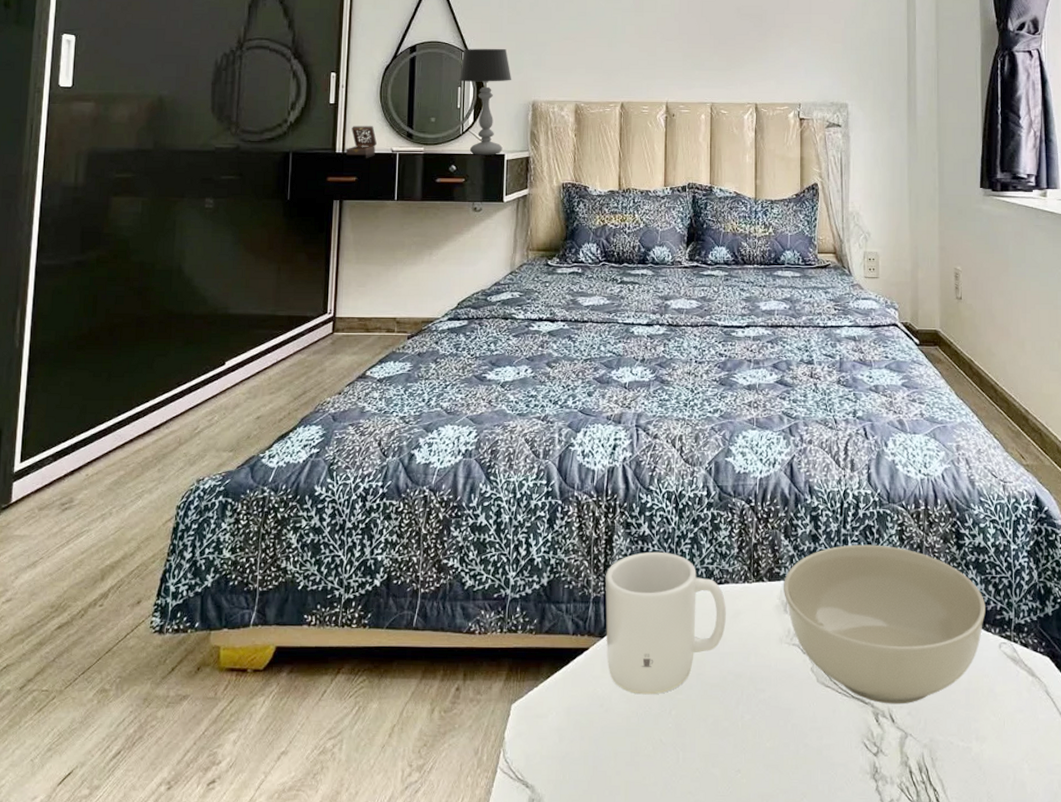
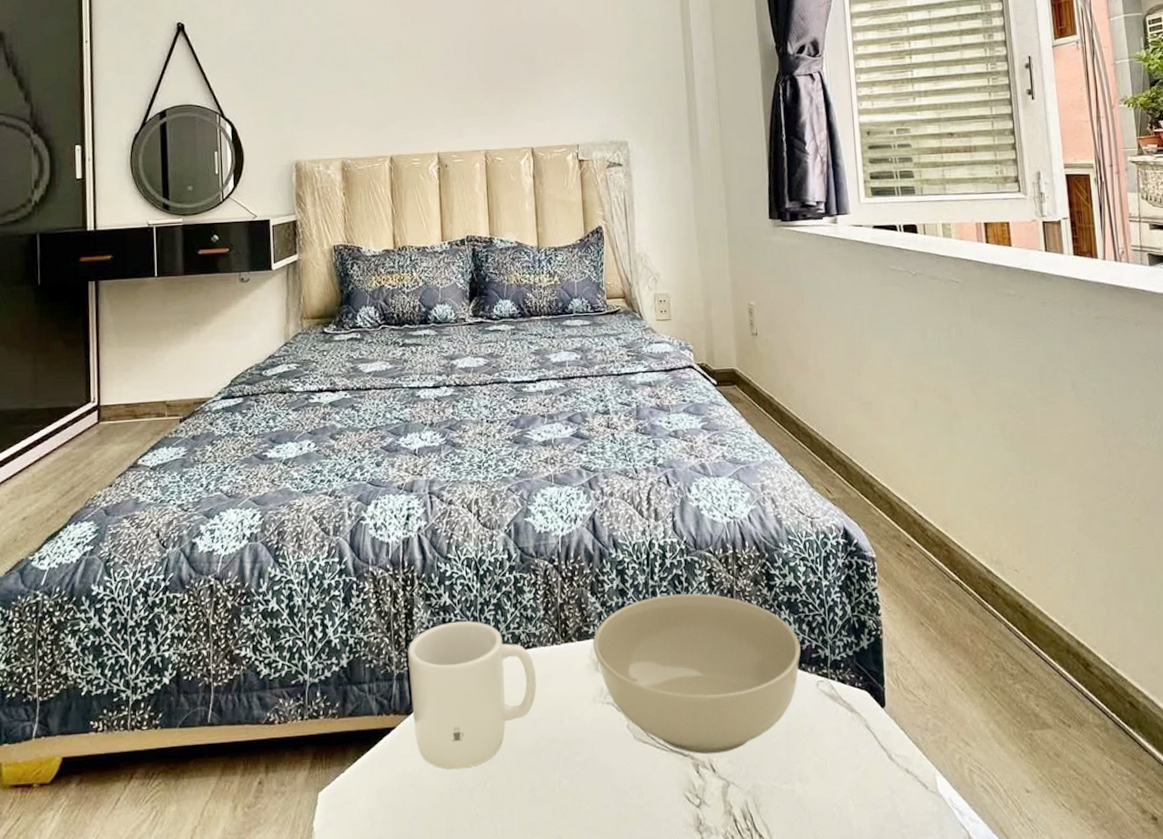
jewelry box: present [345,126,377,159] -> none [97,199,131,237]
table lamp: present [458,49,512,155] -> none [214,108,272,223]

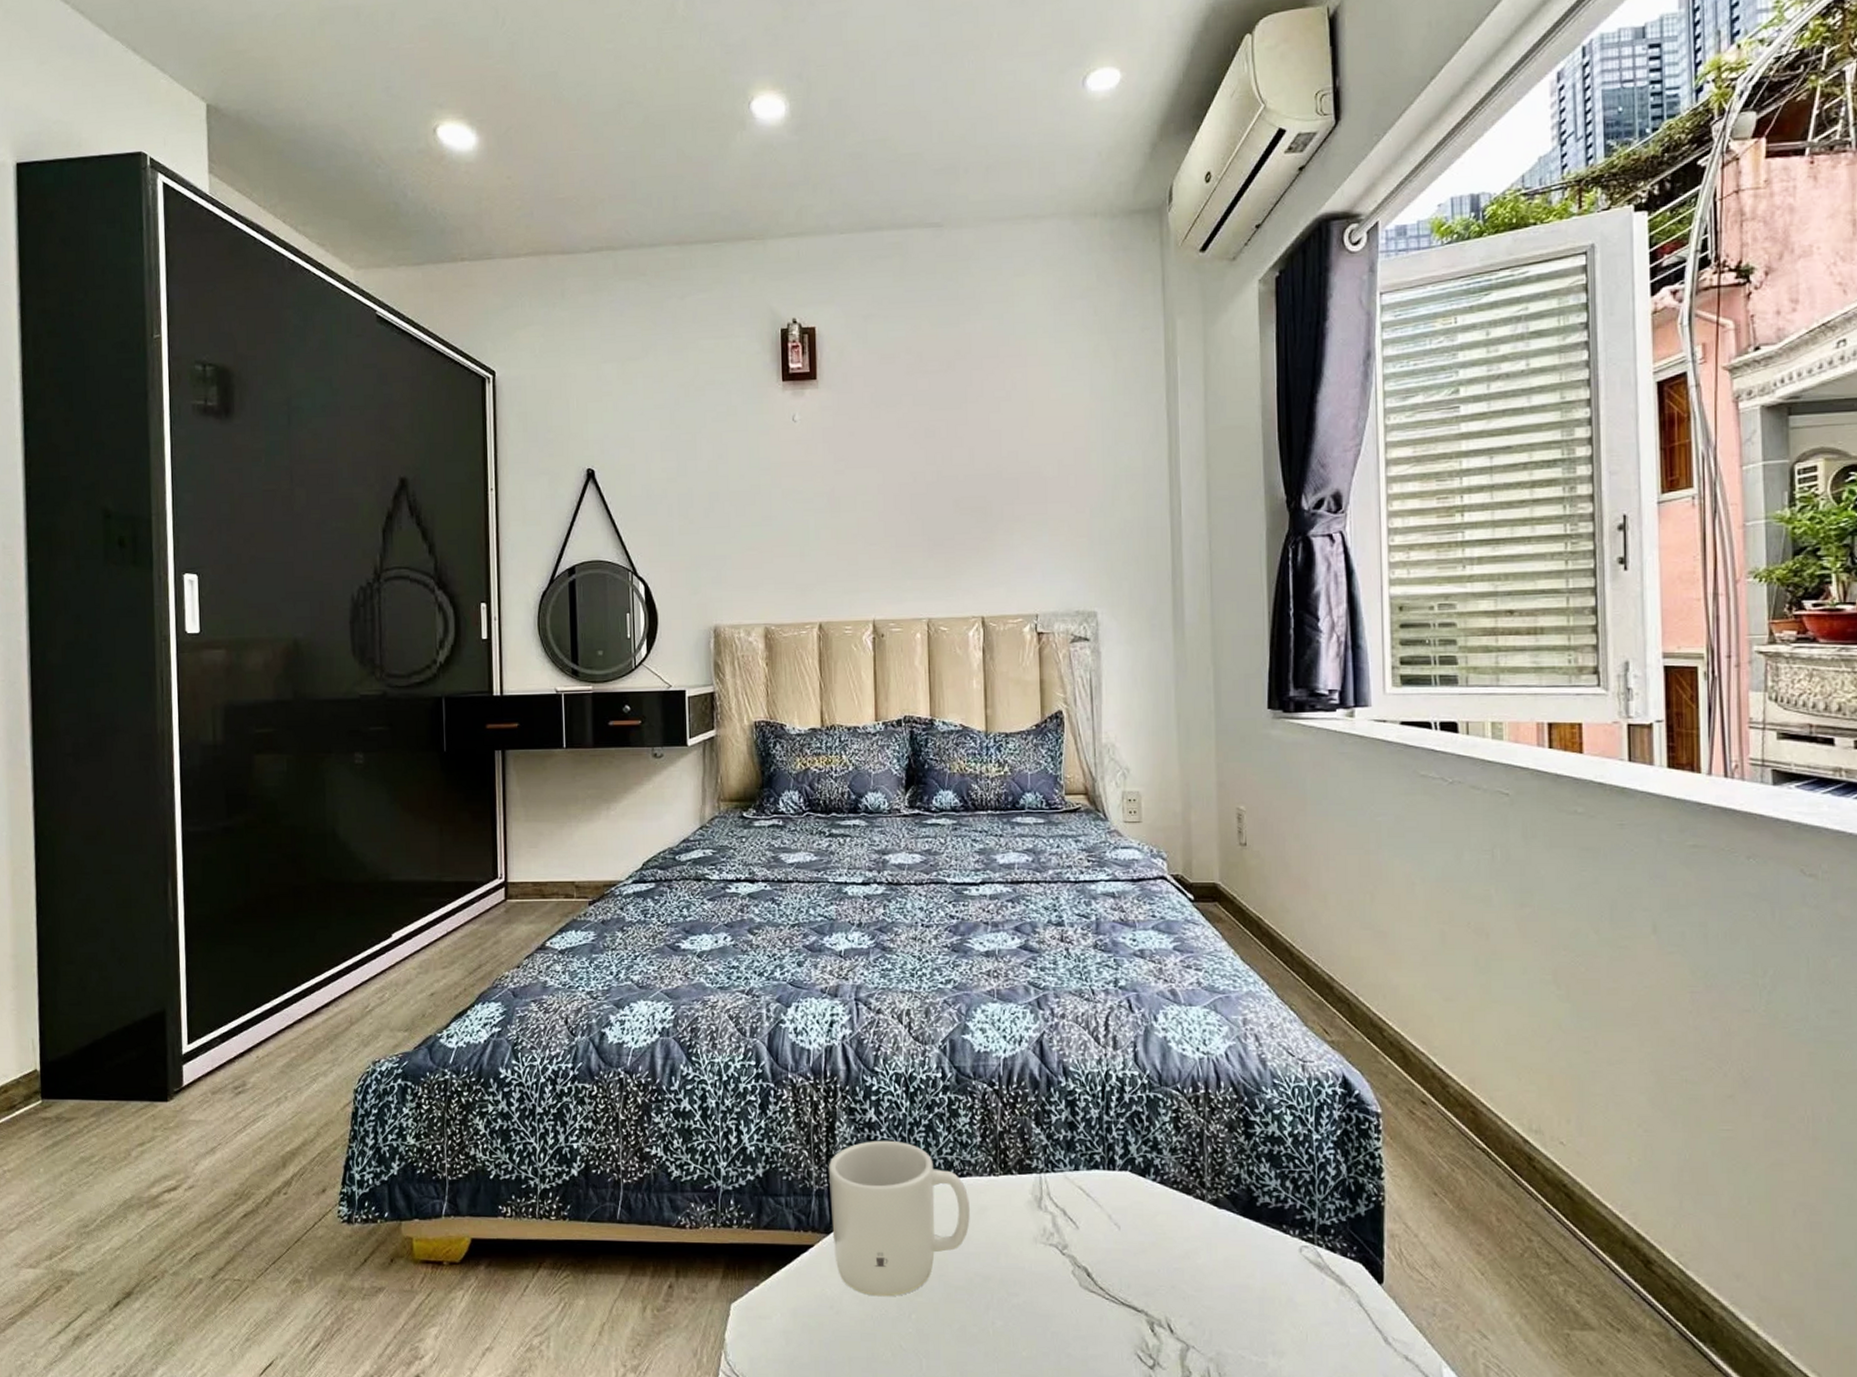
bowl: present [593,593,801,754] -> none [1036,1133,1282,1313]

